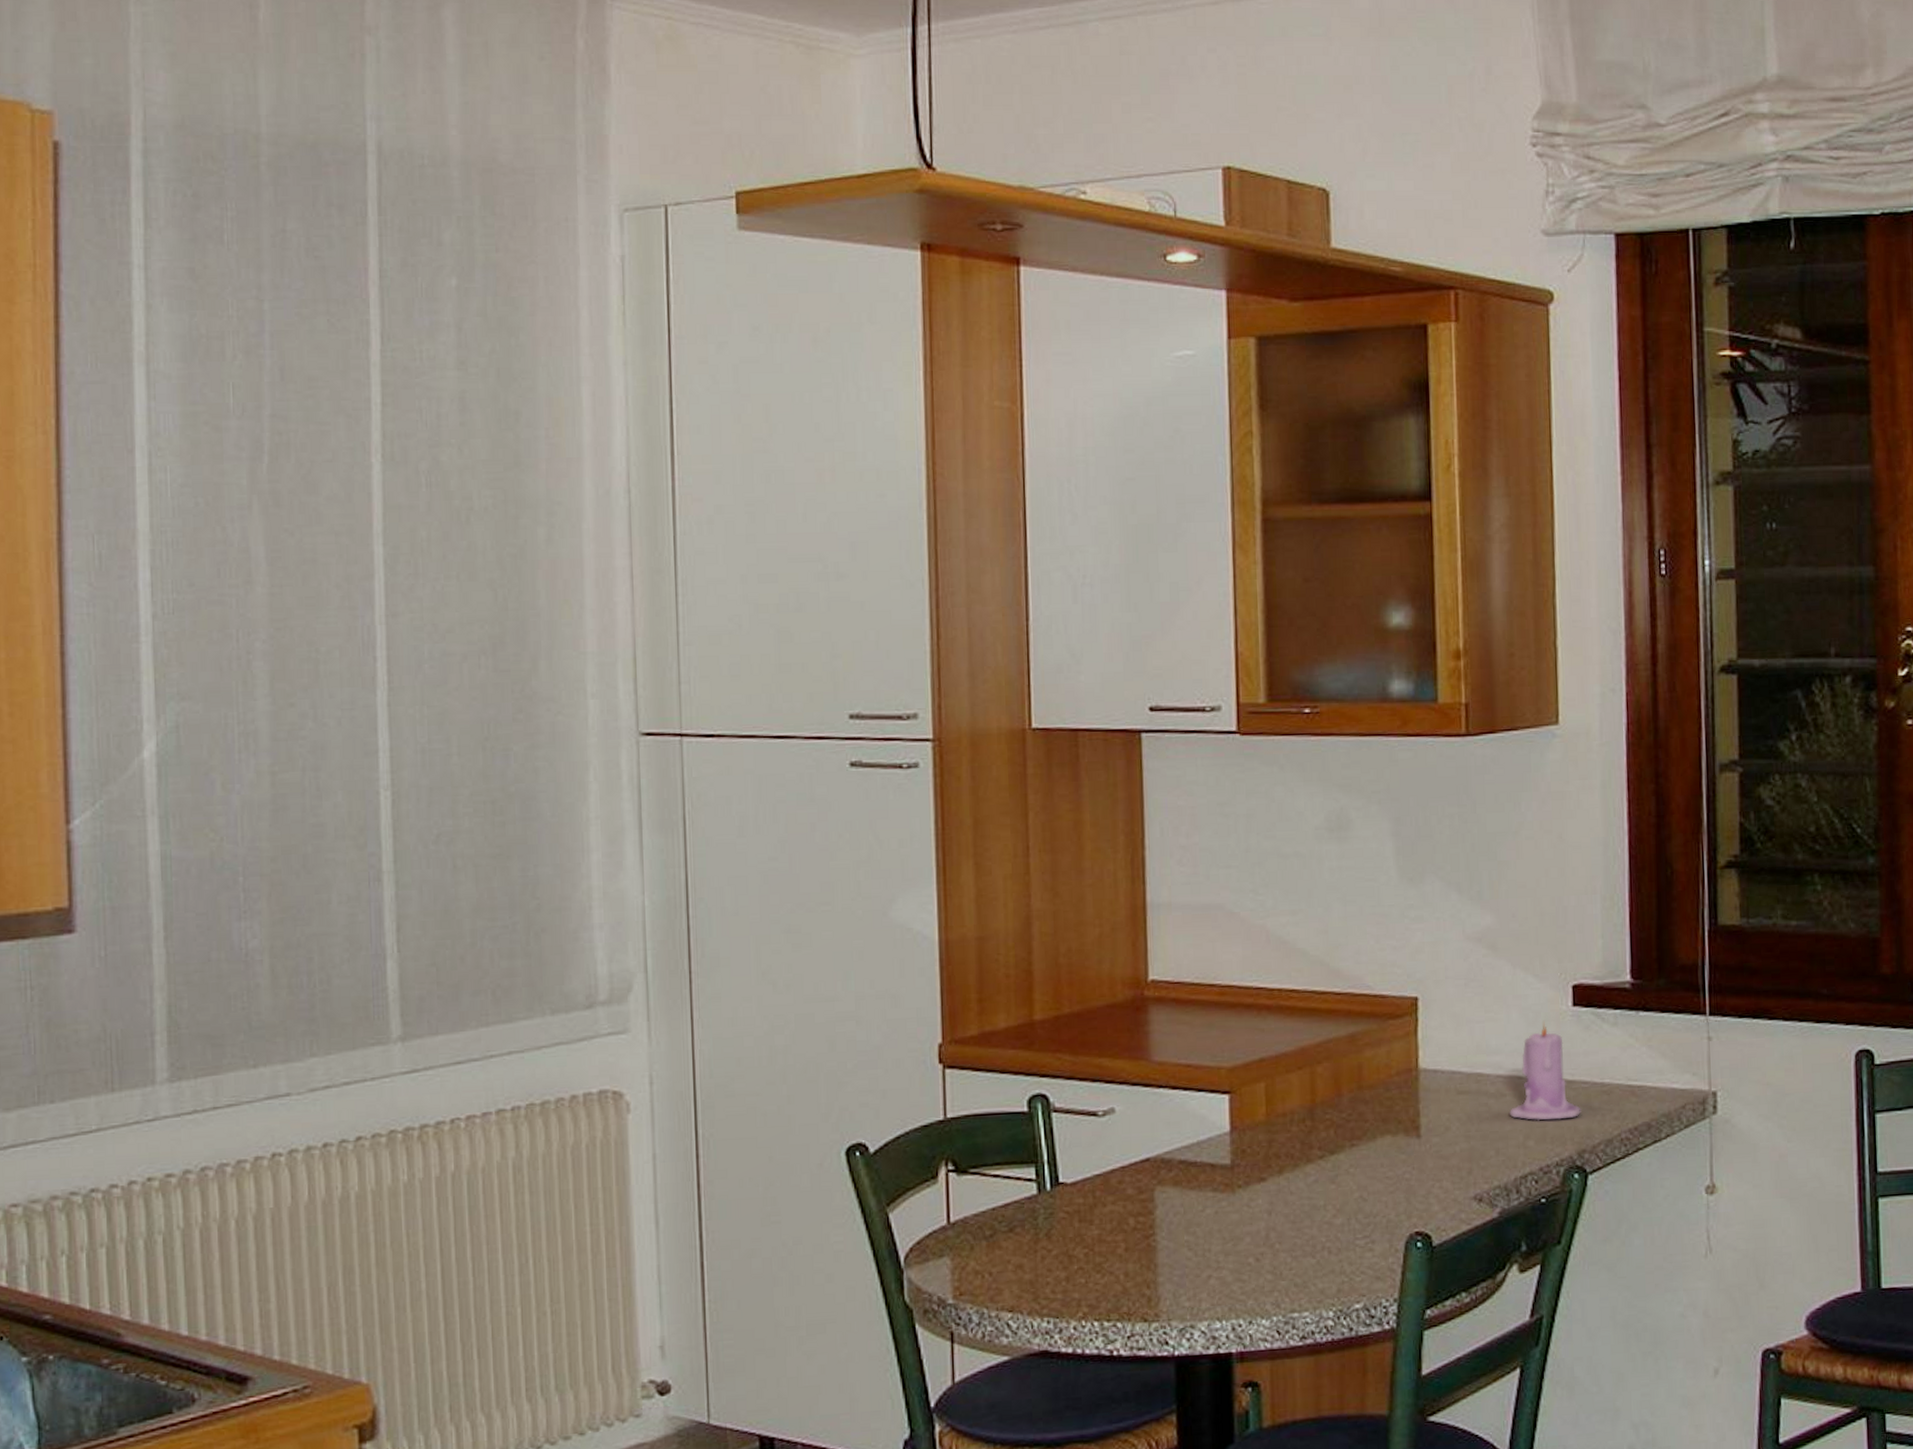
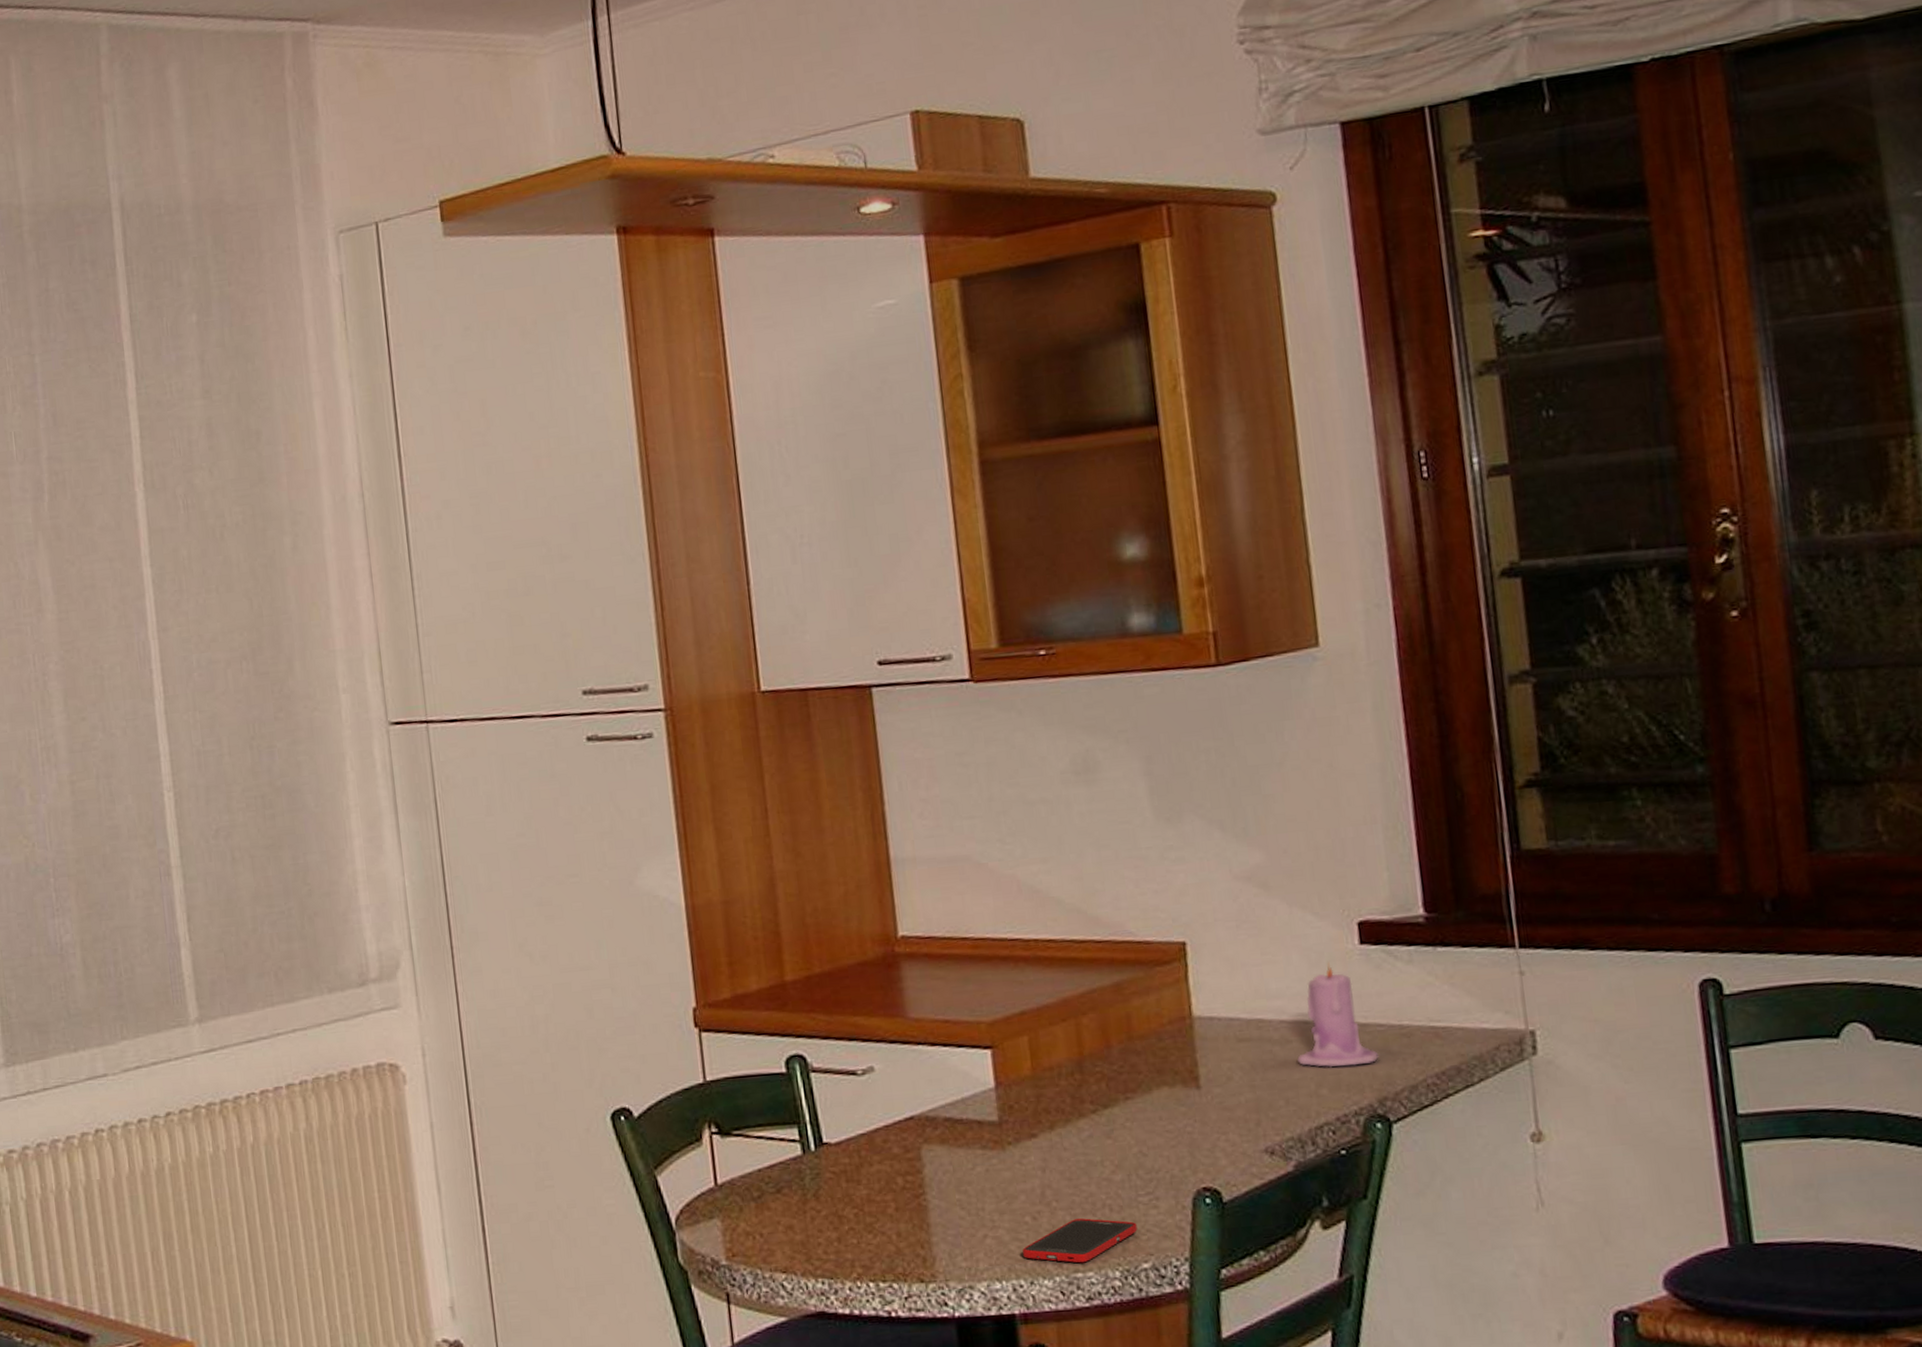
cell phone: none [1244,1260,1353,1304] -> present [1023,1218,1138,1263]

